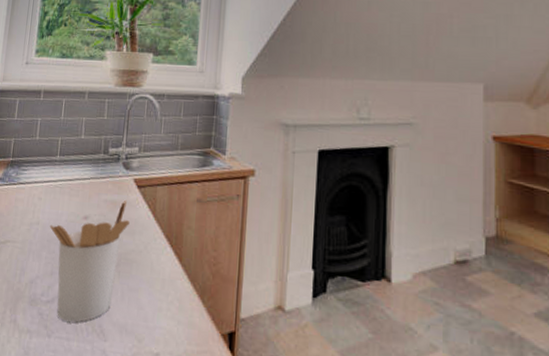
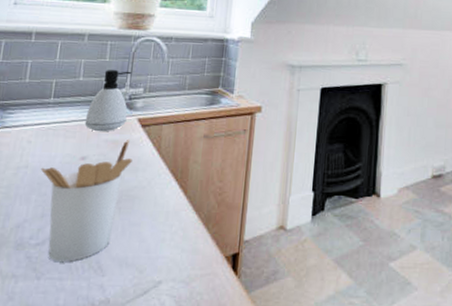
soap dispenser: none [86,127,128,192] -> present [84,69,132,132]

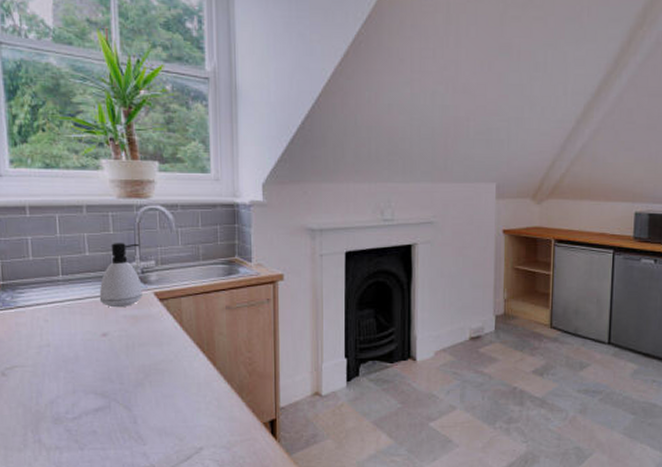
utensil holder: present [40,140,132,262] -> none [63,314,155,433]

